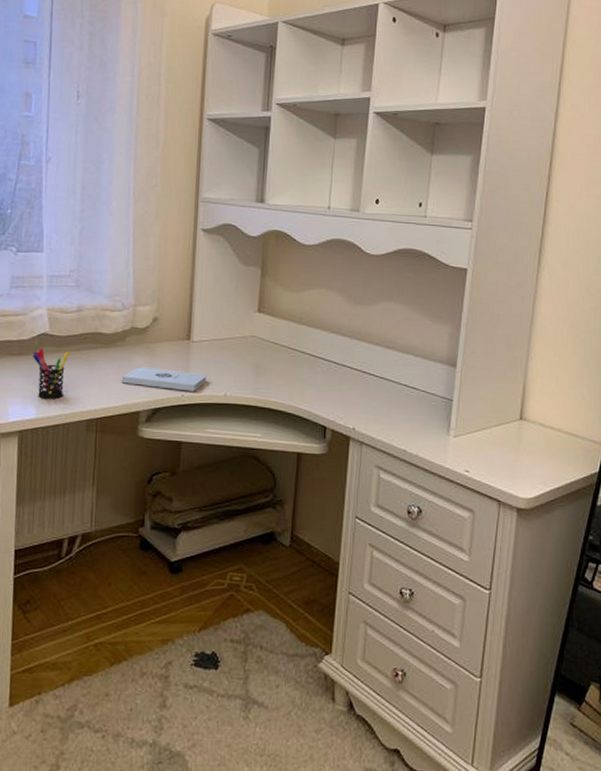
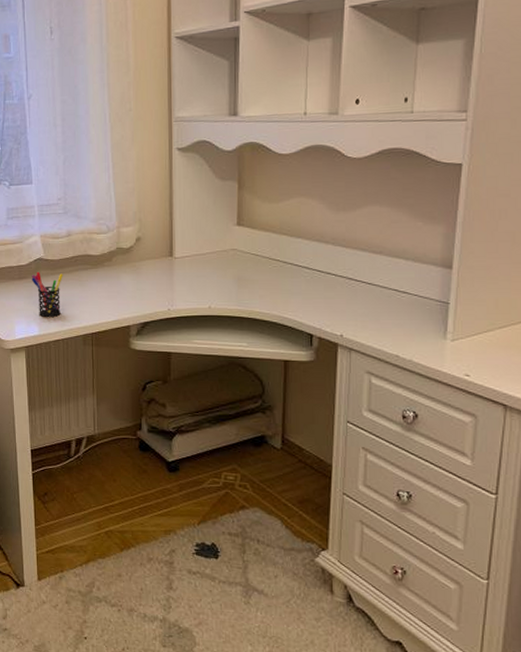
notepad: present [121,367,207,392] -> none [111,284,191,305]

